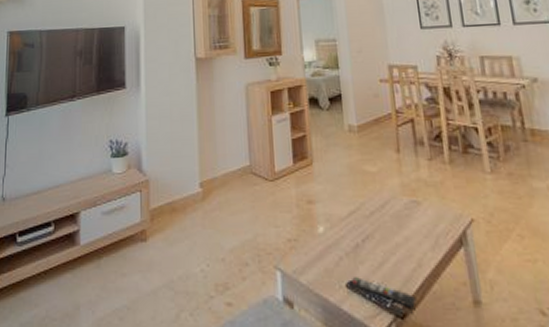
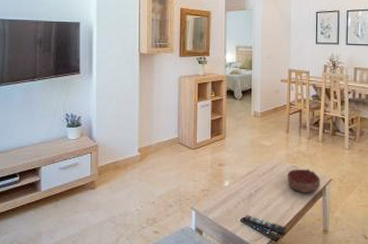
decorative bowl: none [406,204,458,242] -> present [287,169,320,193]

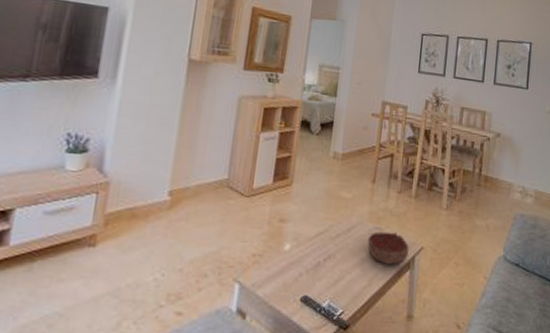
remote control: present [243,215,287,235] -> none [304,292,361,321]

